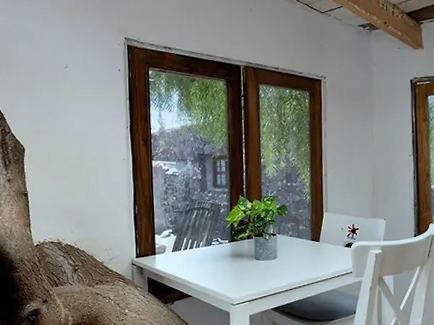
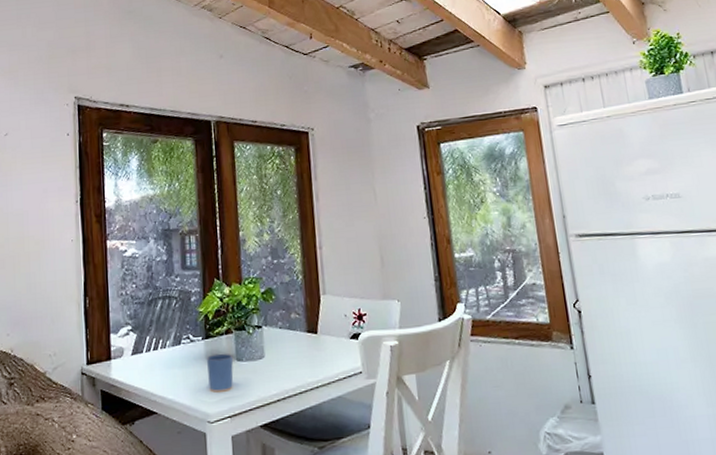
mug: none [232,253,253,283] -> present [207,353,234,392]

